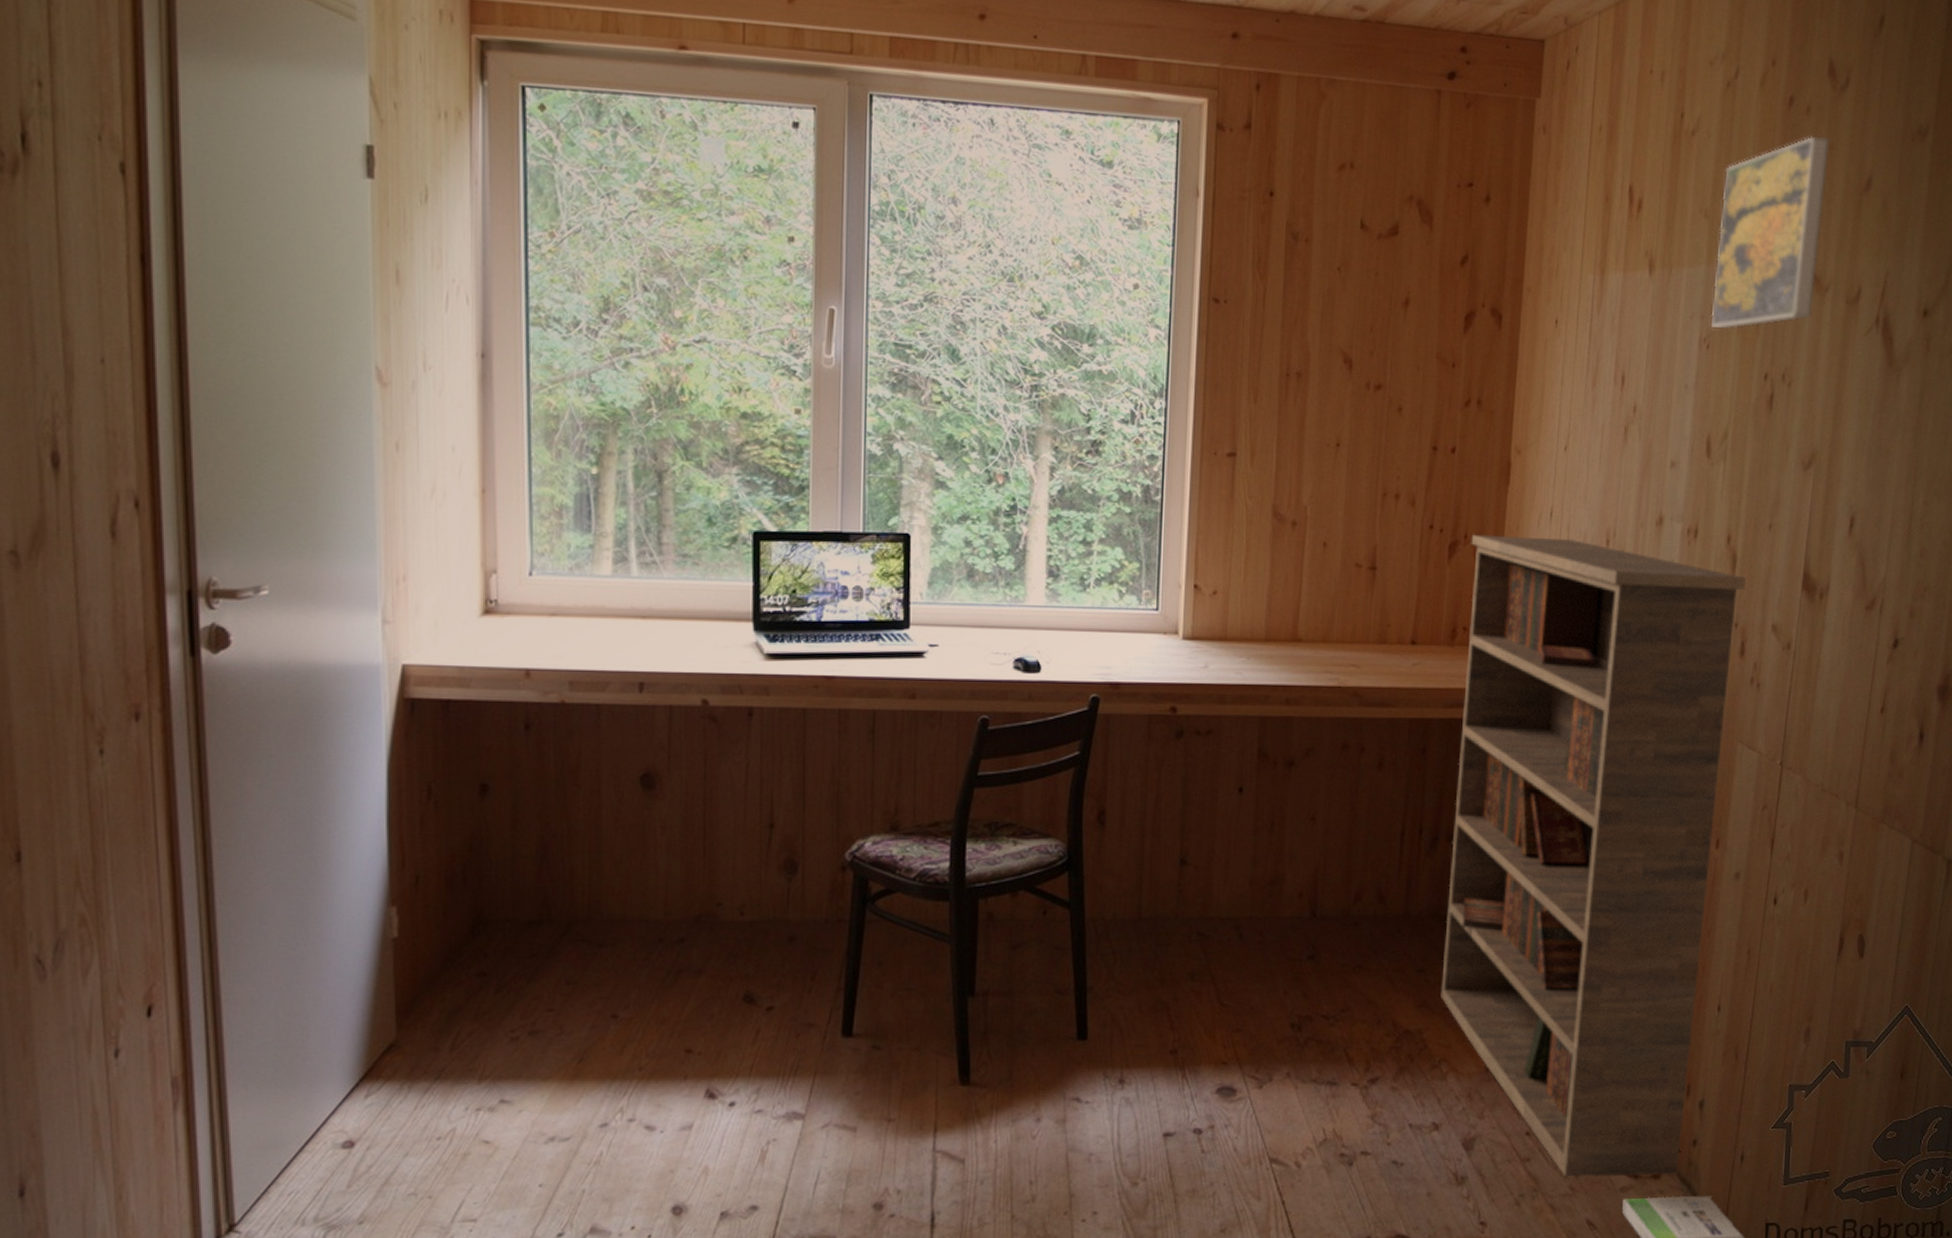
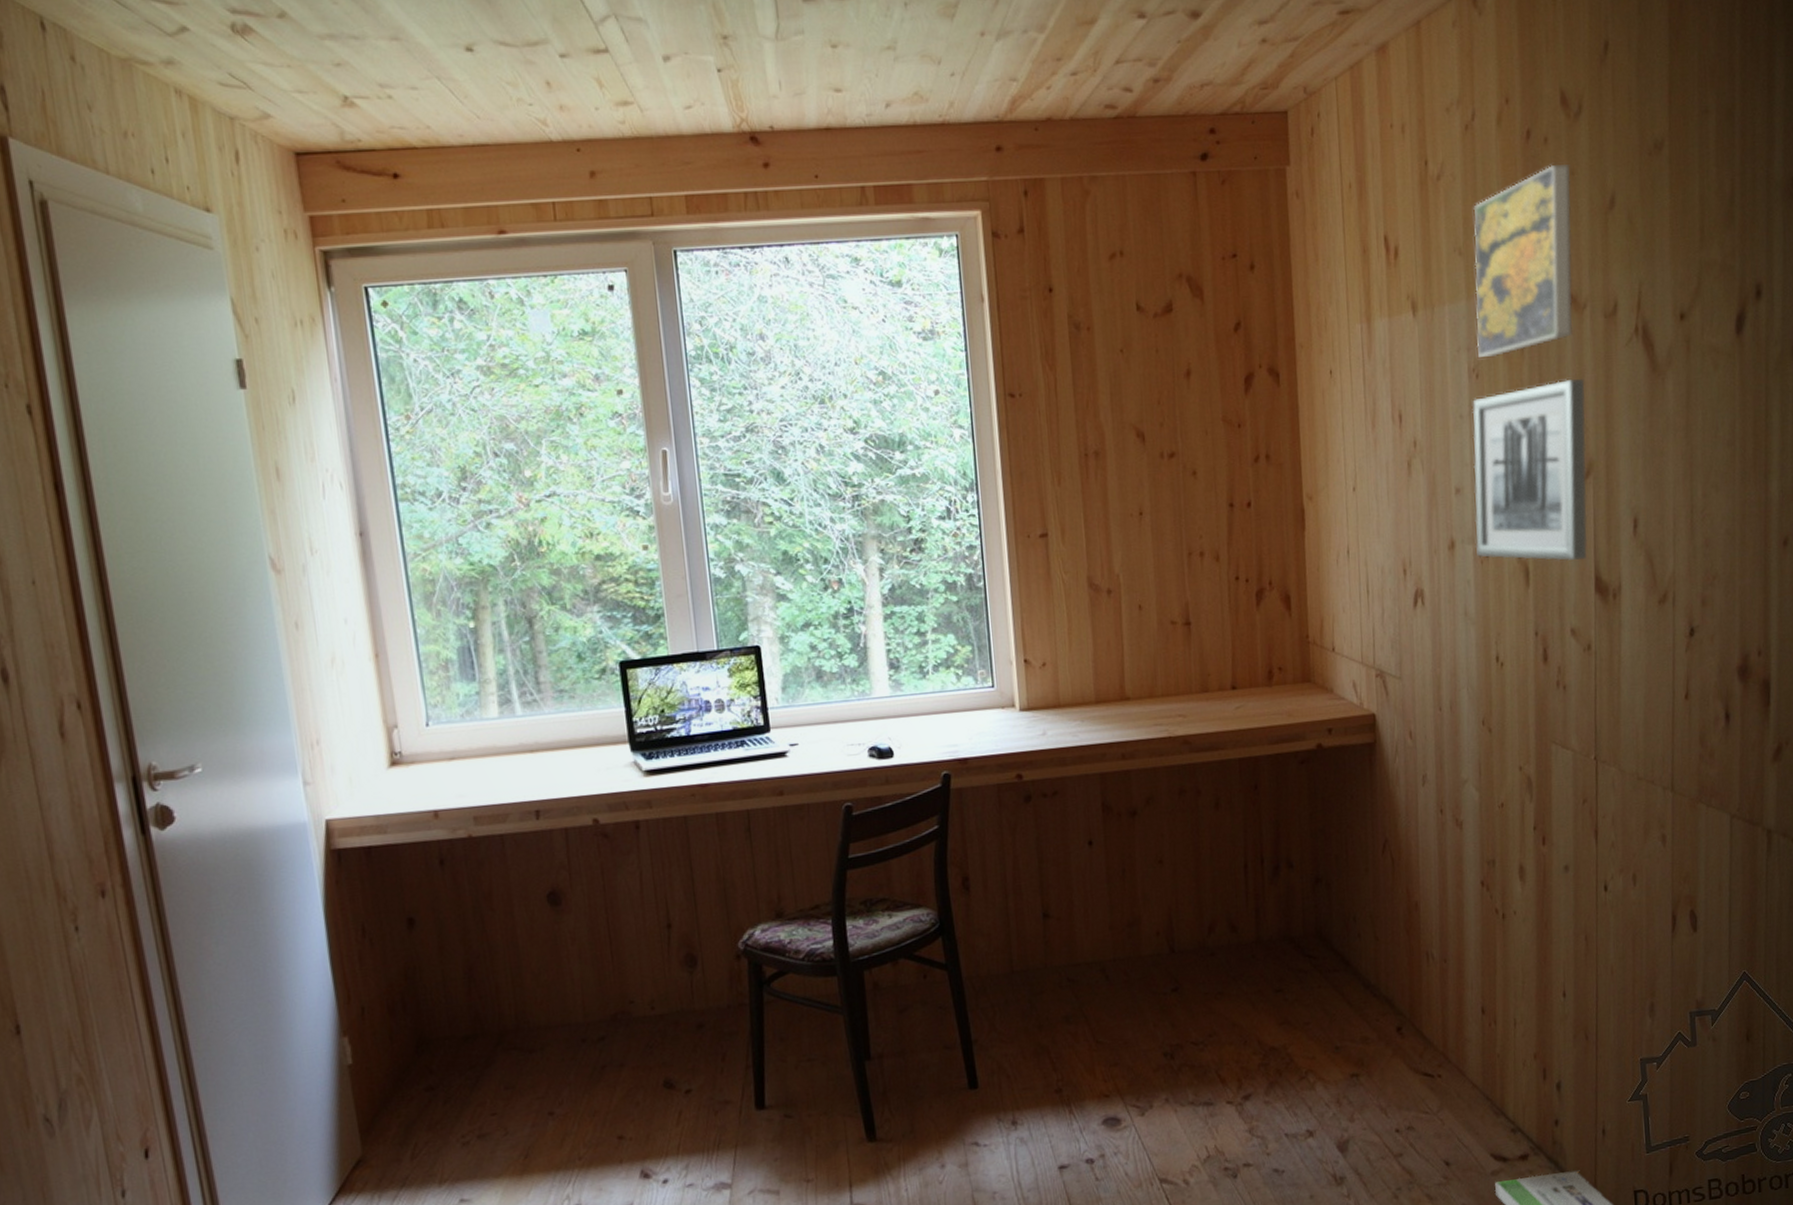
bookshelf: present [1441,534,1747,1178] -> none [1276,573,1544,1168]
wall art: none [1684,362,1818,554] -> present [1472,379,1588,562]

